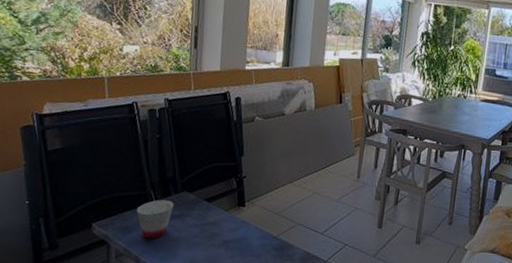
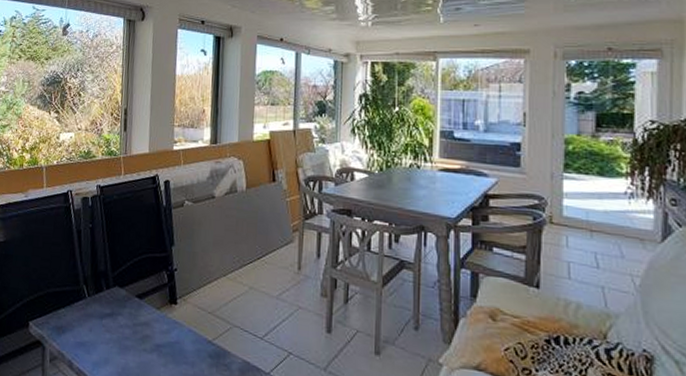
cup: present [137,199,174,239] -> none [70,296,106,341]

